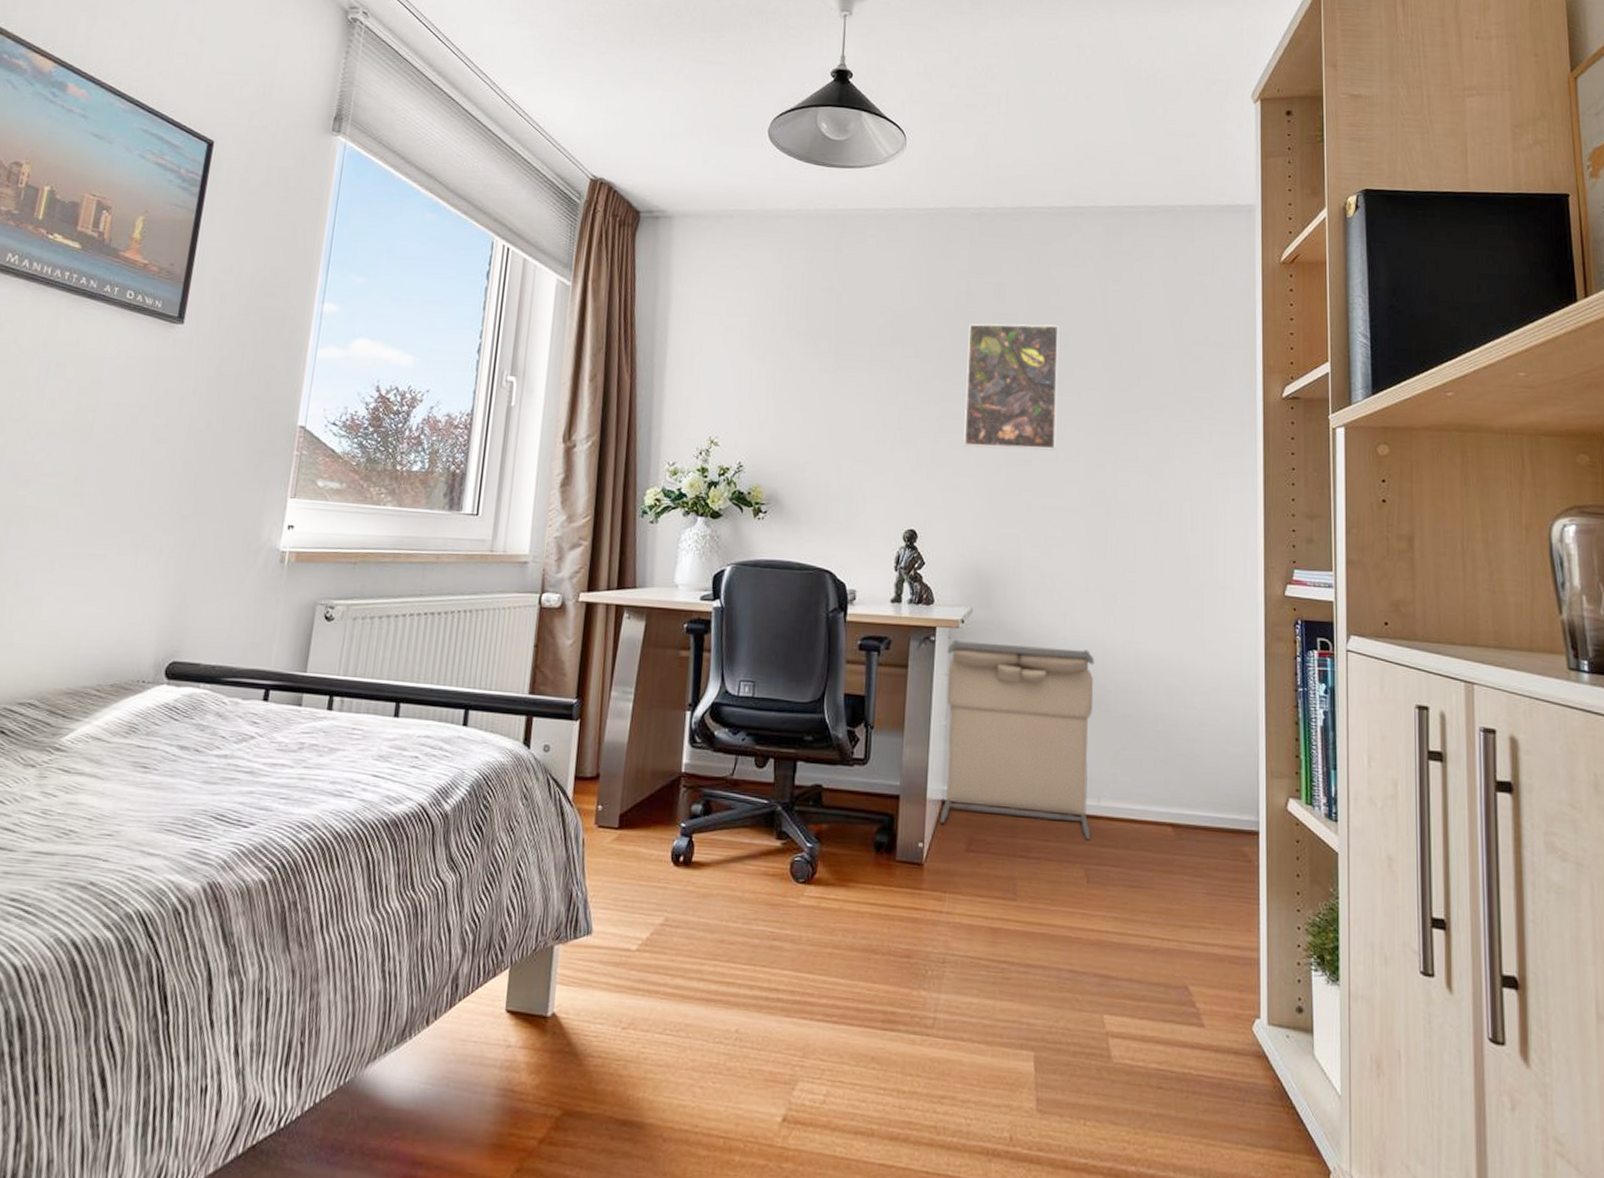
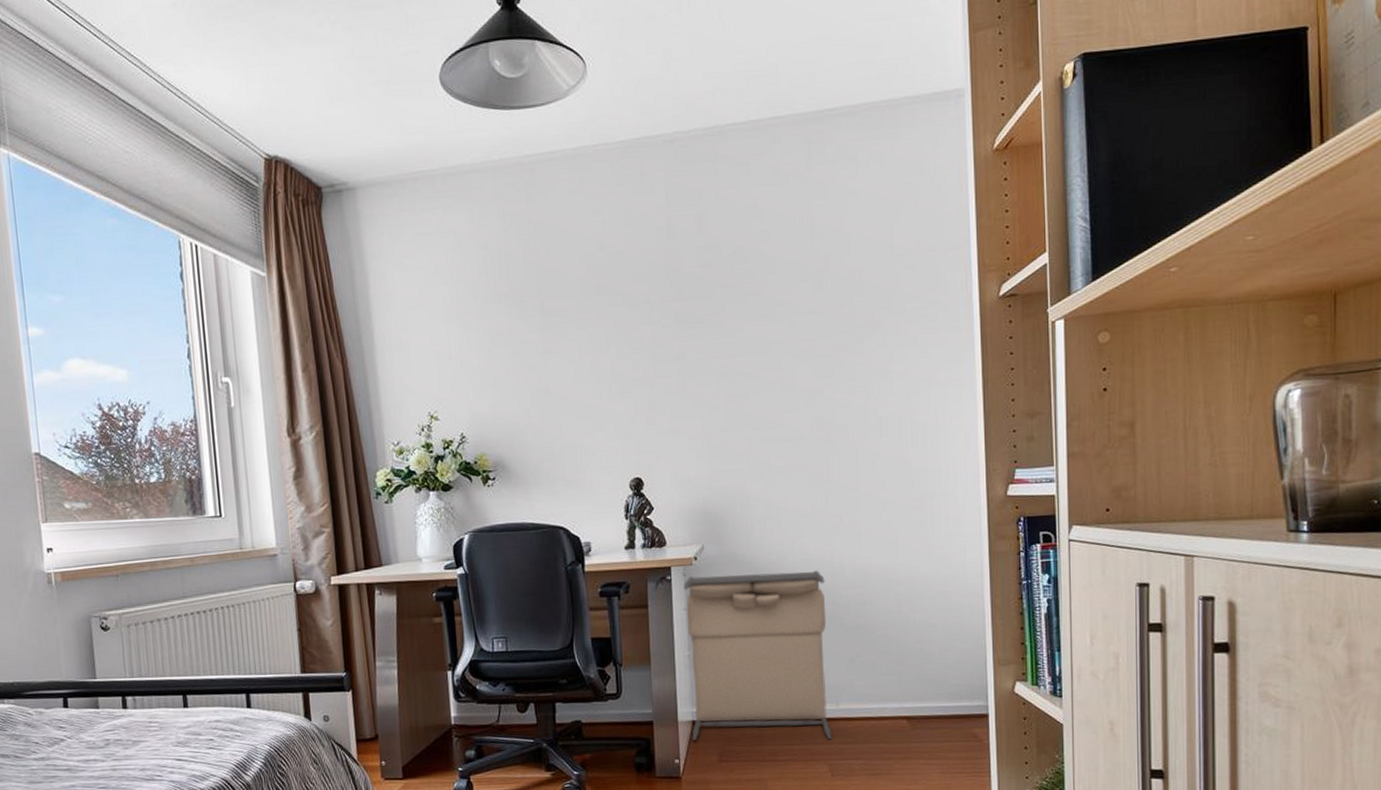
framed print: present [964,323,1059,451] -> none [673,251,772,389]

